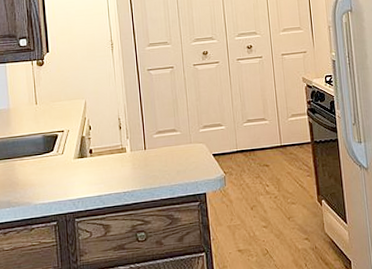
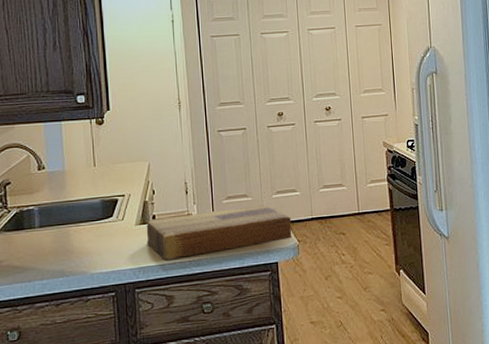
cutting board: none [84,138,219,192] -> present [146,204,292,260]

